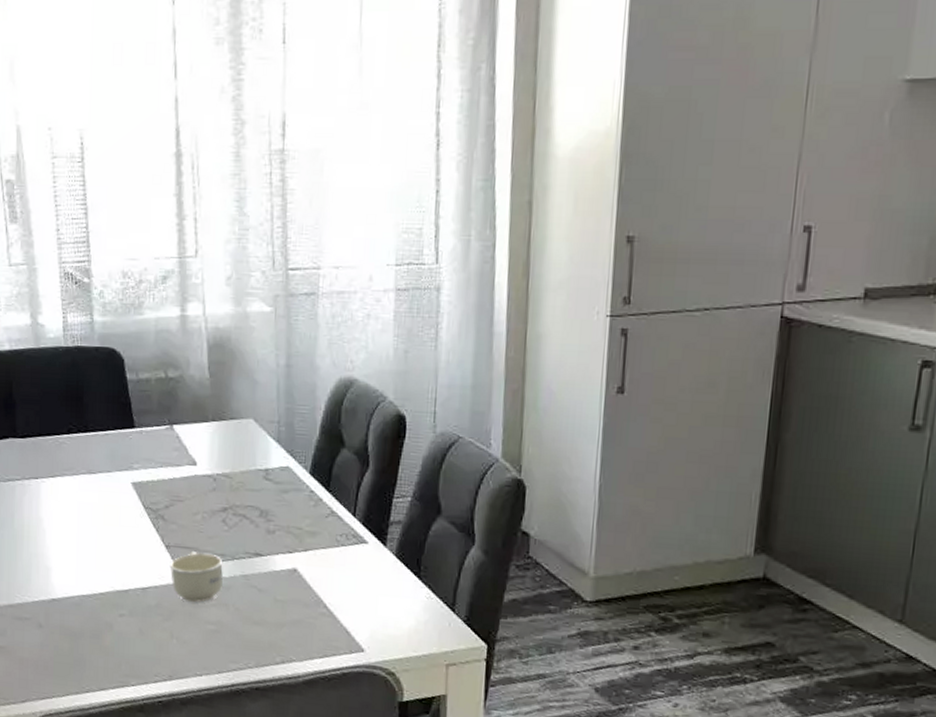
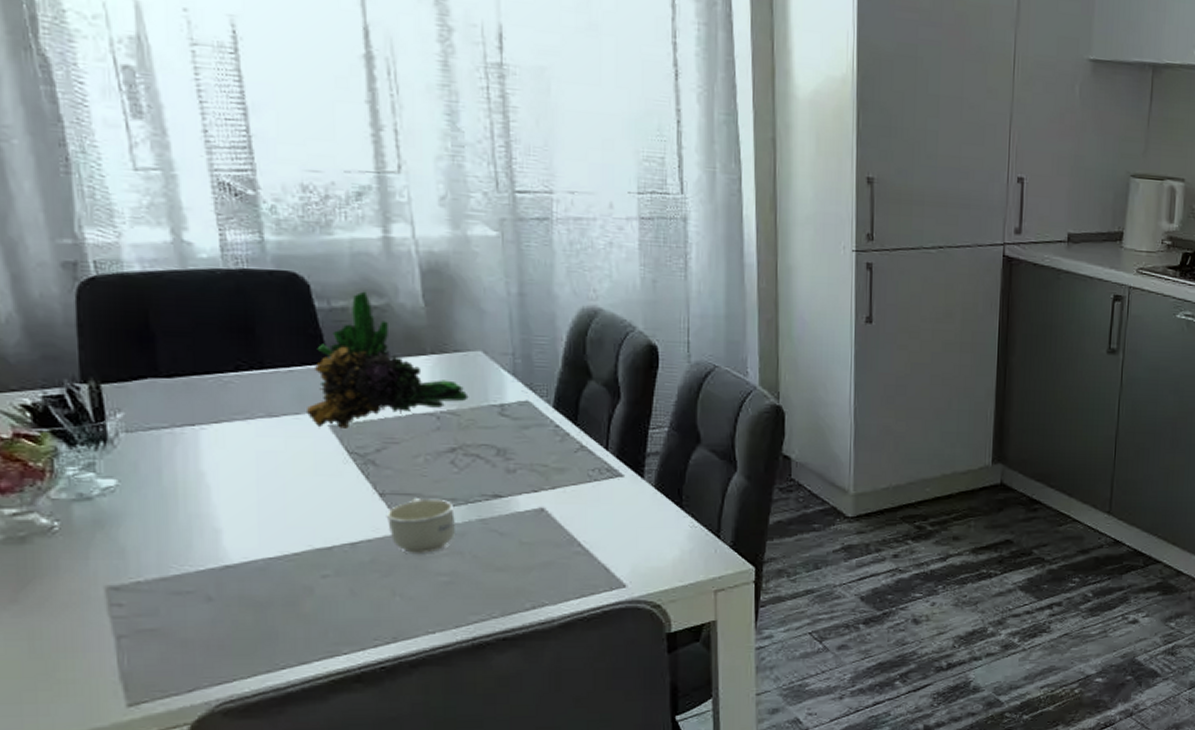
mineral sample: none [116,364,240,486] -> present [307,291,469,429]

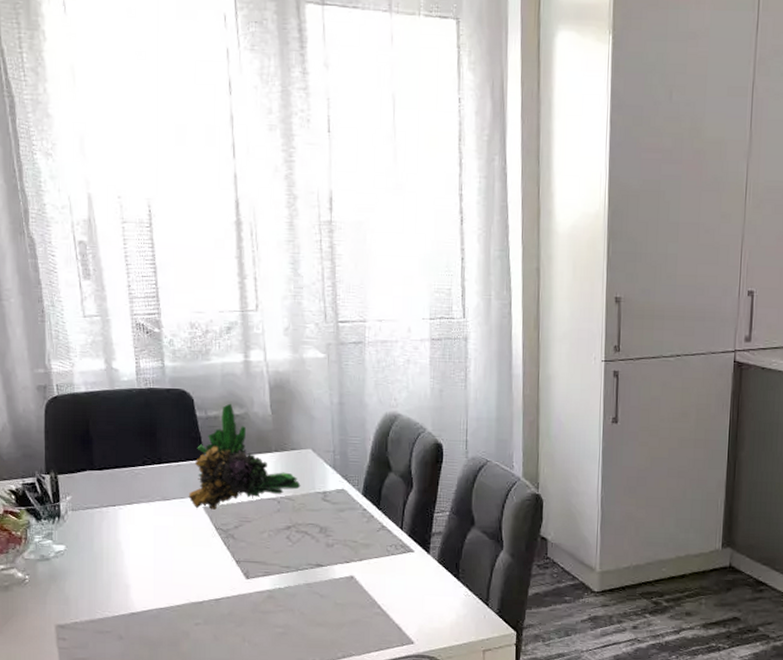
cup: present [386,498,455,553] -> none [240,565,288,609]

